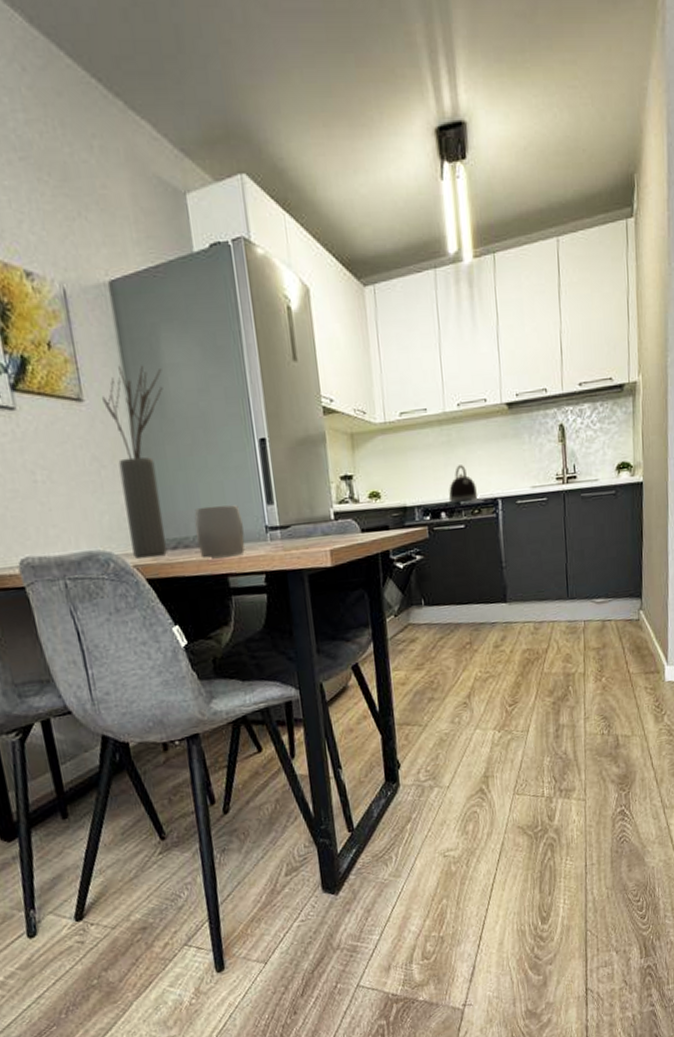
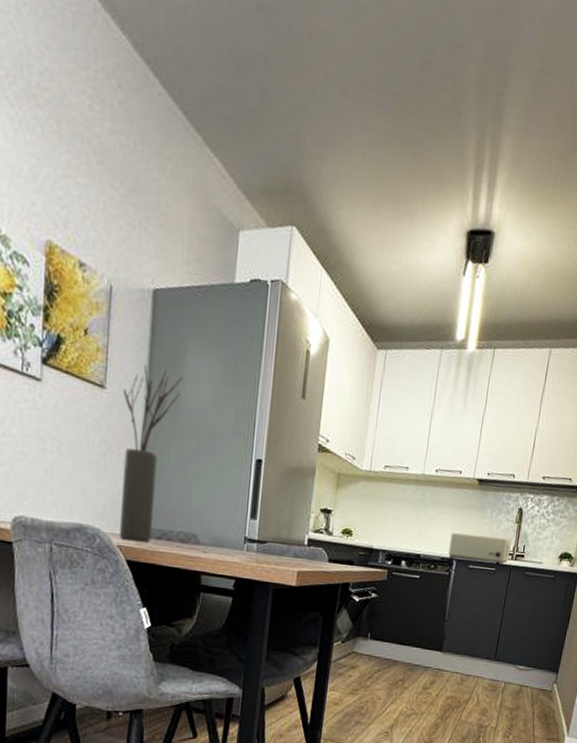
mug: present [194,505,245,559] -> none [180,507,226,557]
kettle: present [448,465,478,502] -> none [411,523,437,556]
toaster: none [489,461,560,498] -> present [448,532,512,564]

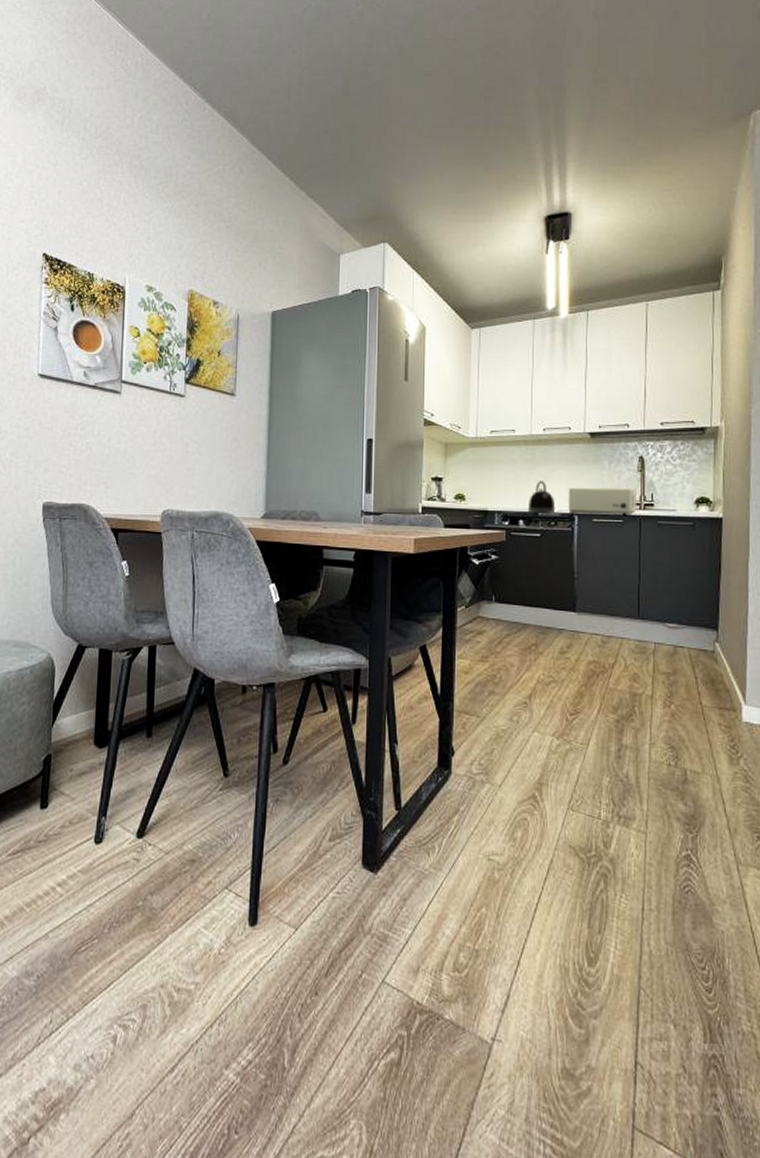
vase: present [120,364,183,544] -> none [250,372,299,524]
kettle: none [411,523,437,556] -> present [527,481,556,513]

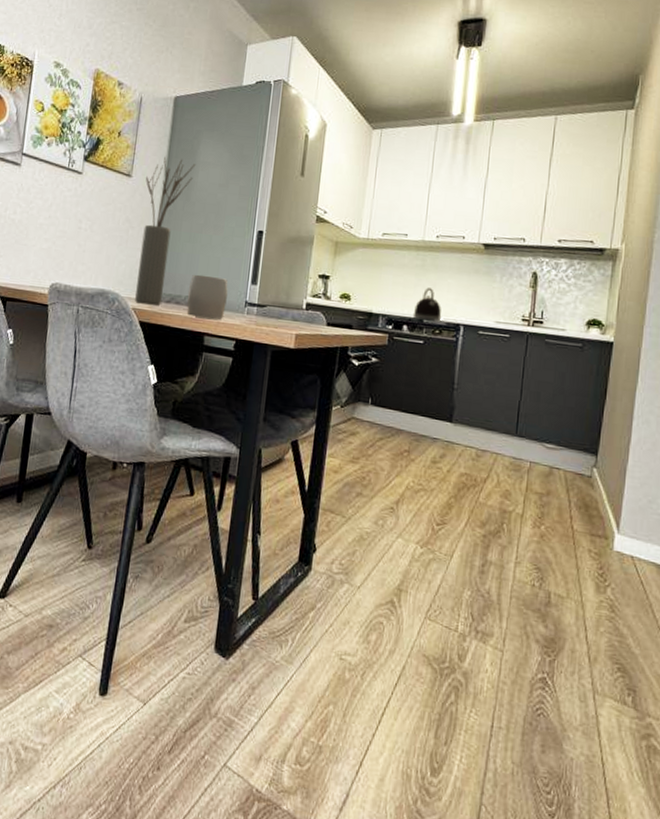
vase: none [250,372,299,524] -> present [135,156,196,307]
mug: none [302,488,343,531] -> present [186,274,228,320]
toaster: present [568,487,637,515] -> none [454,297,527,331]

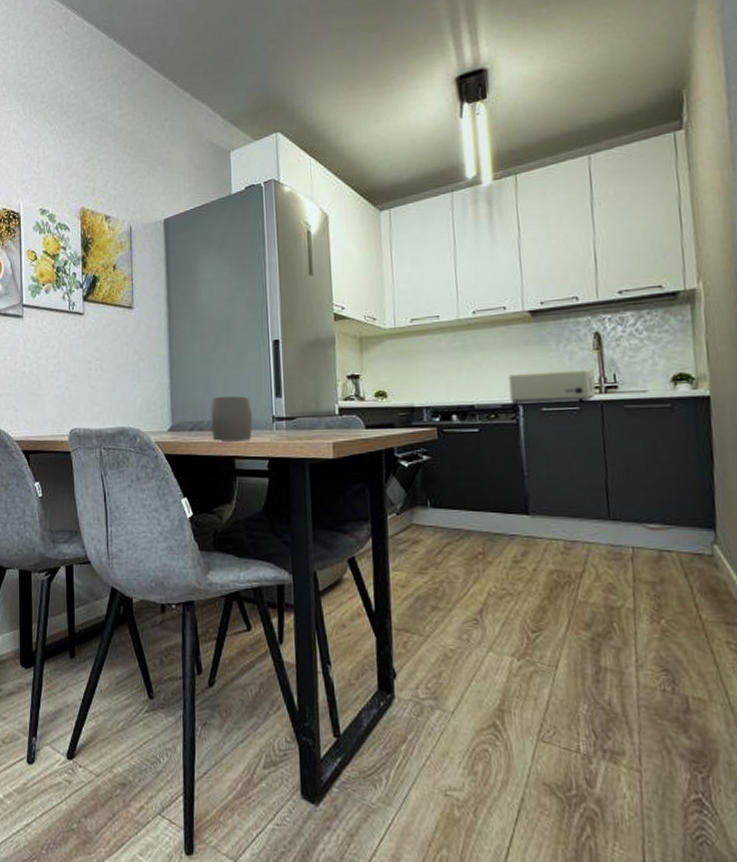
vase: present [135,156,196,307] -> none [148,281,197,437]
kettle: present [412,287,442,321] -> none [460,369,495,406]
toaster: none [454,297,527,331] -> present [508,369,596,404]

